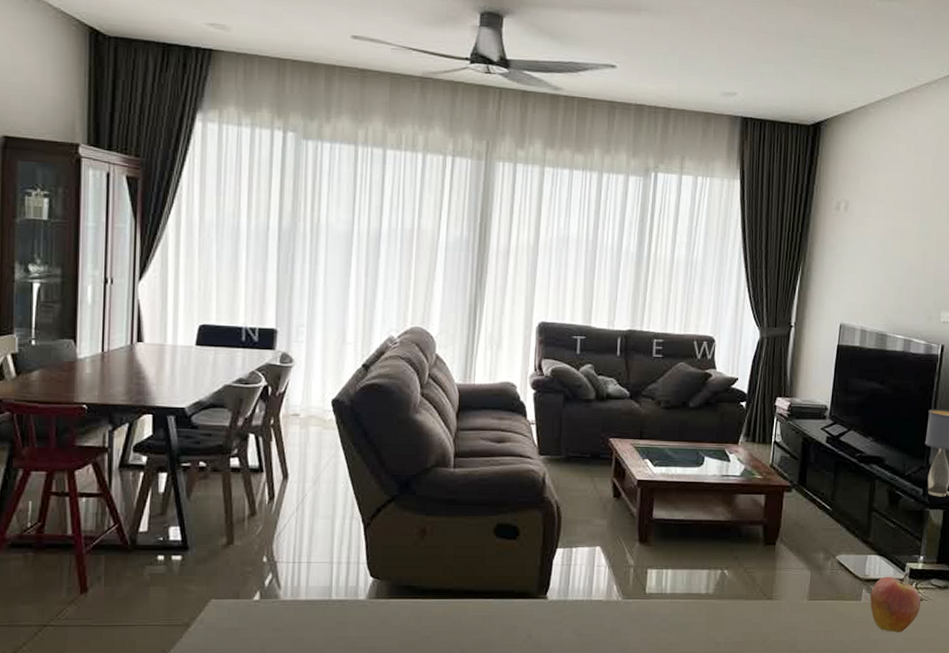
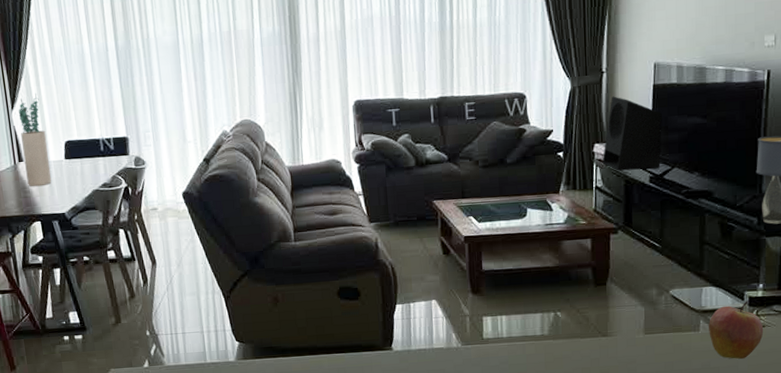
vase: none [144,266,177,374] -> present [18,93,52,187]
speaker: none [783,351,843,430] -> present [602,96,662,171]

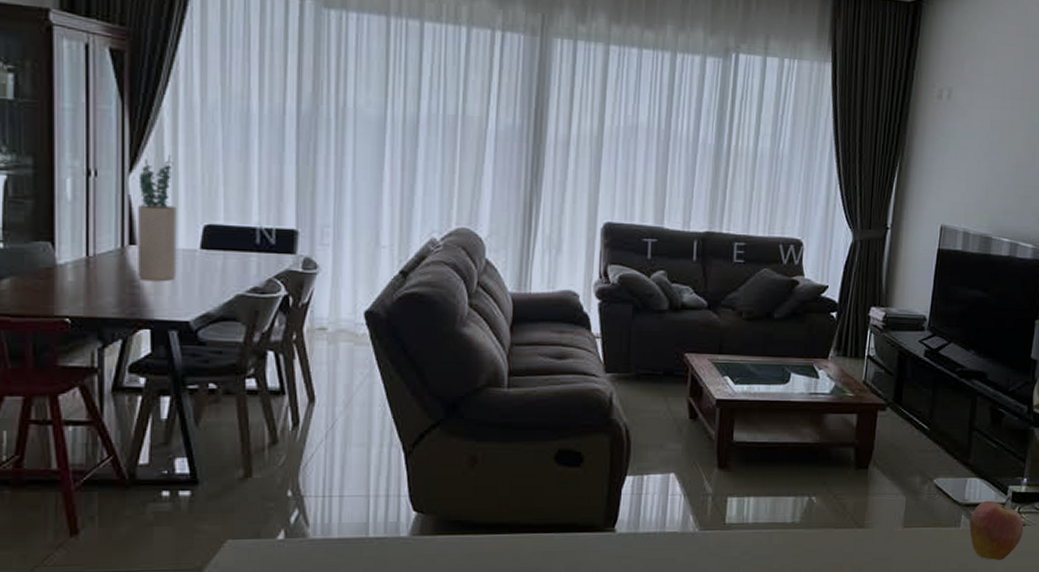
speaker: present [602,96,662,171] -> none [877,256,944,342]

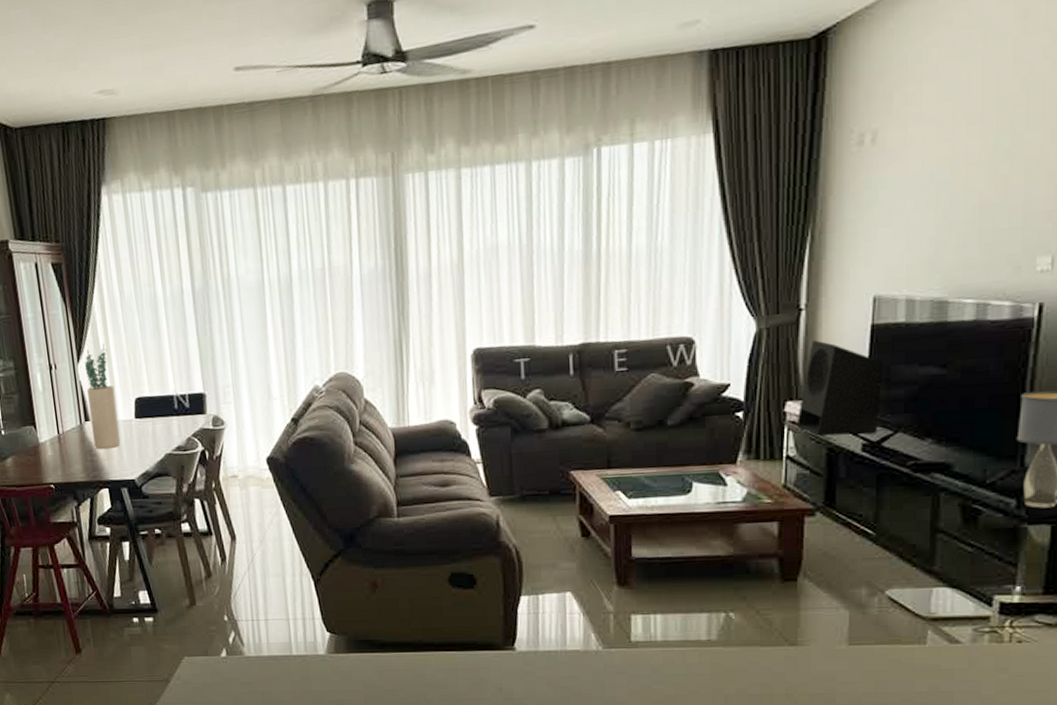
speaker: none [877,256,944,342] -> present [796,340,882,436]
fruit: present [969,496,1024,560] -> none [940,608,1020,682]

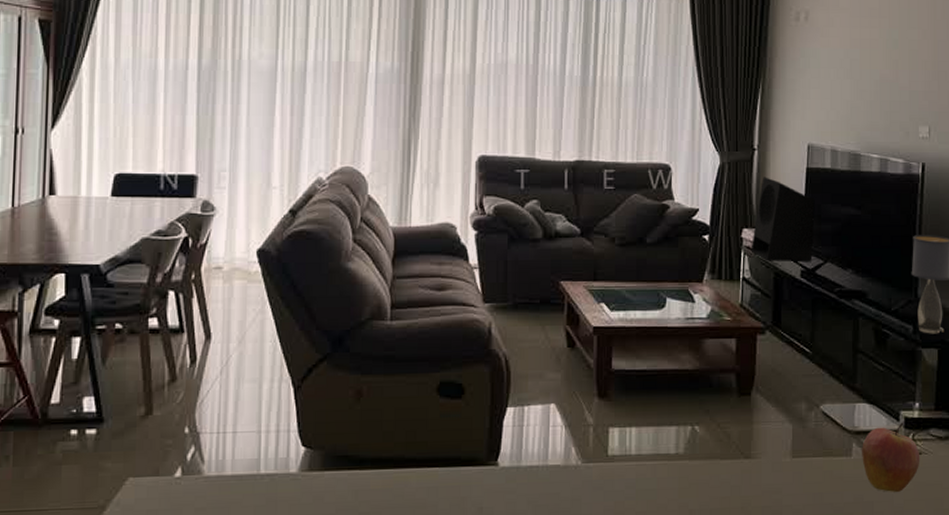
vase: present [84,344,121,450] -> none [56,112,92,229]
fruit: none [940,608,1020,682] -> present [862,422,920,492]

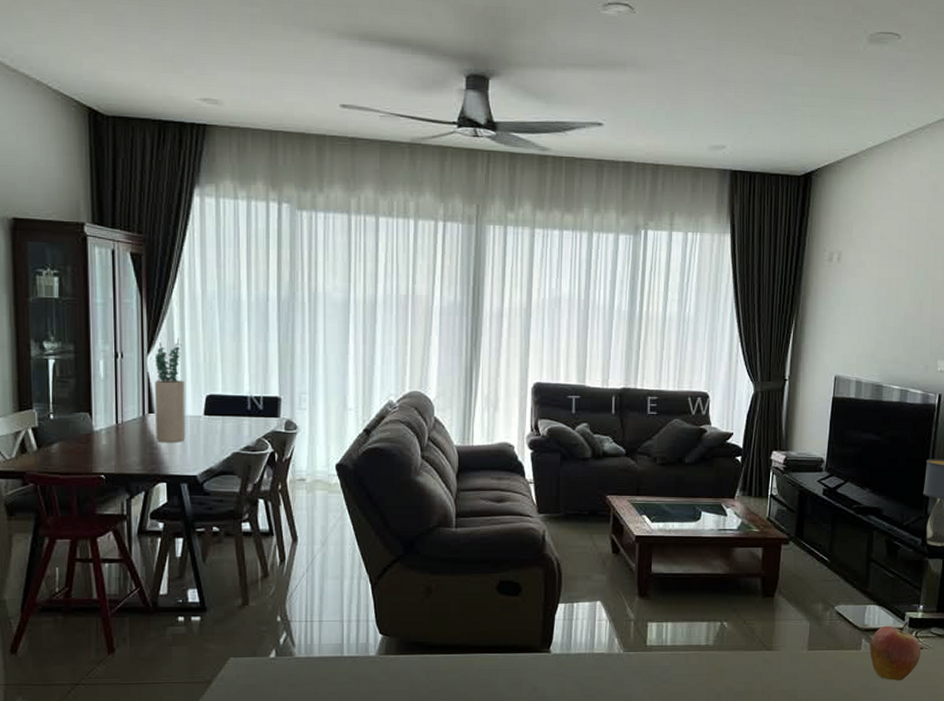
vase: none [56,112,92,229] -> present [154,339,186,443]
speaker: present [750,177,815,262] -> none [779,405,839,482]

